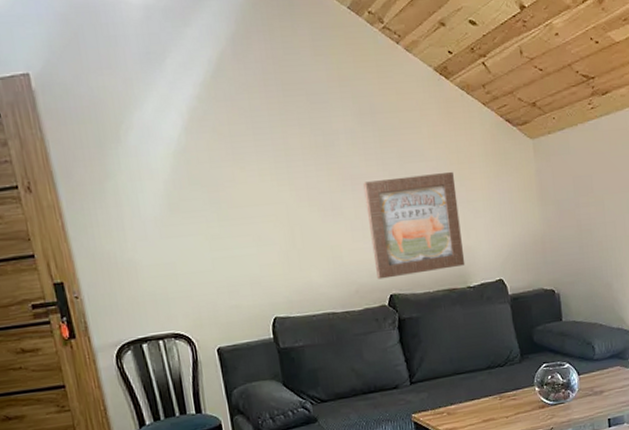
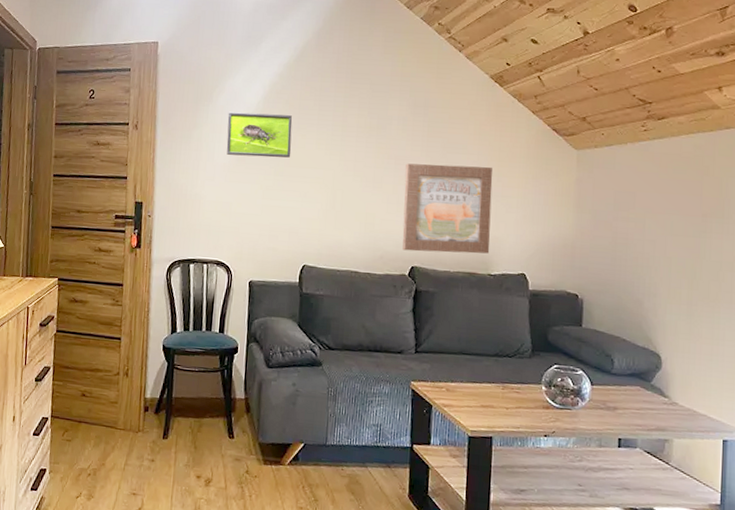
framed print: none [144,146,233,206] -> present [226,112,293,158]

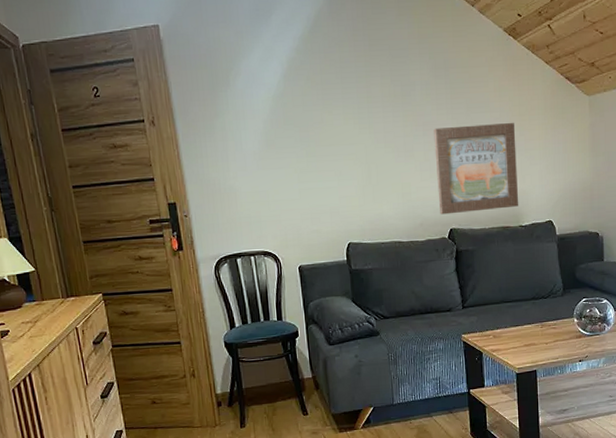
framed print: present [226,112,293,158] -> none [248,92,321,141]

